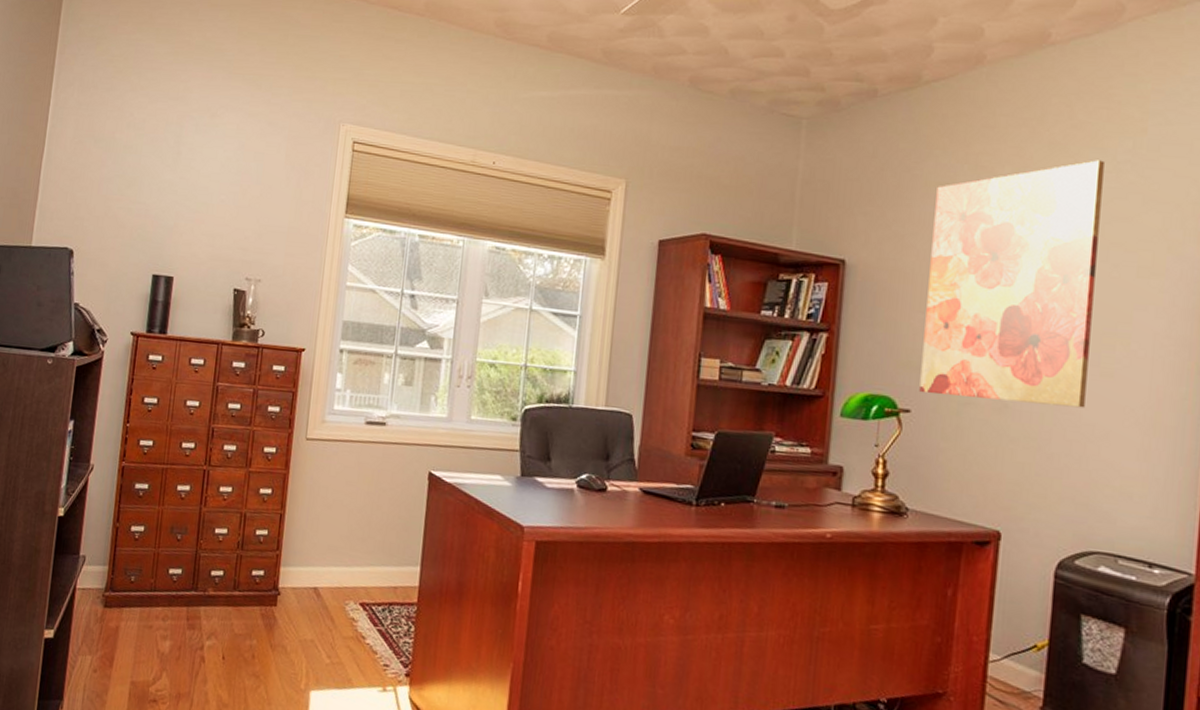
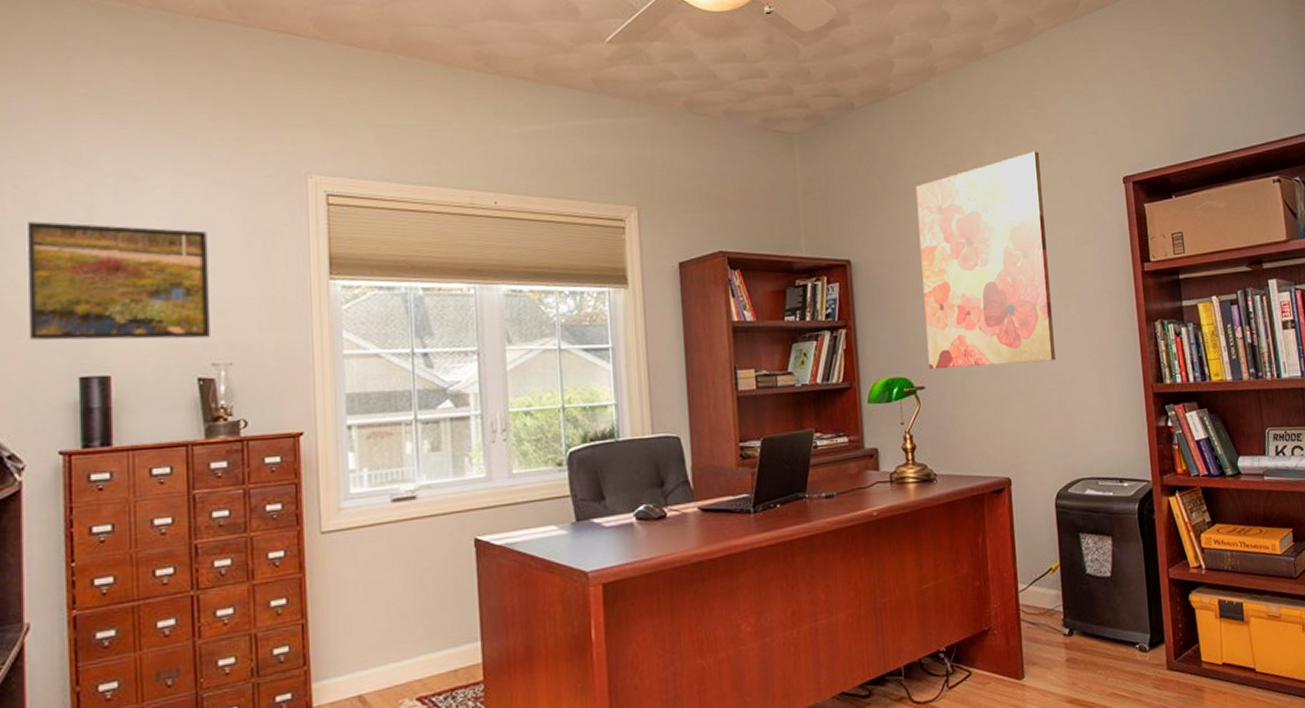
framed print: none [124,143,258,256] -> present [26,221,210,340]

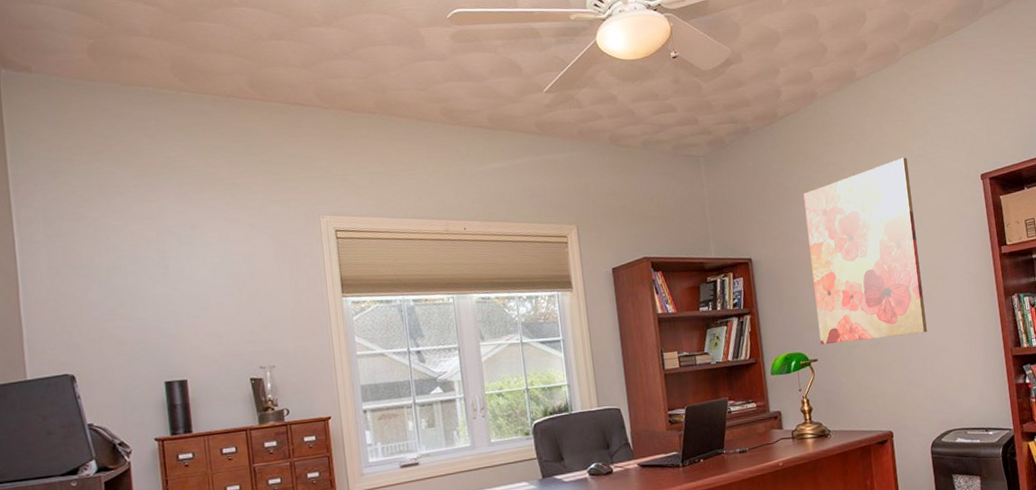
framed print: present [26,221,210,340] -> none [117,264,257,355]

